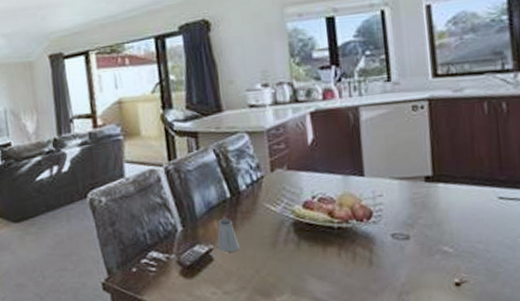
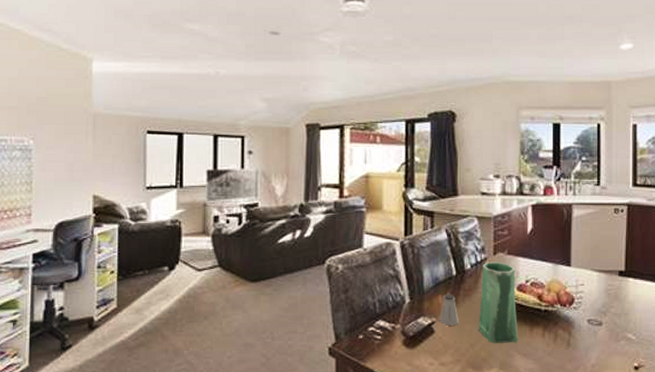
vase: none [259,178,311,267] -> present [478,261,519,343]

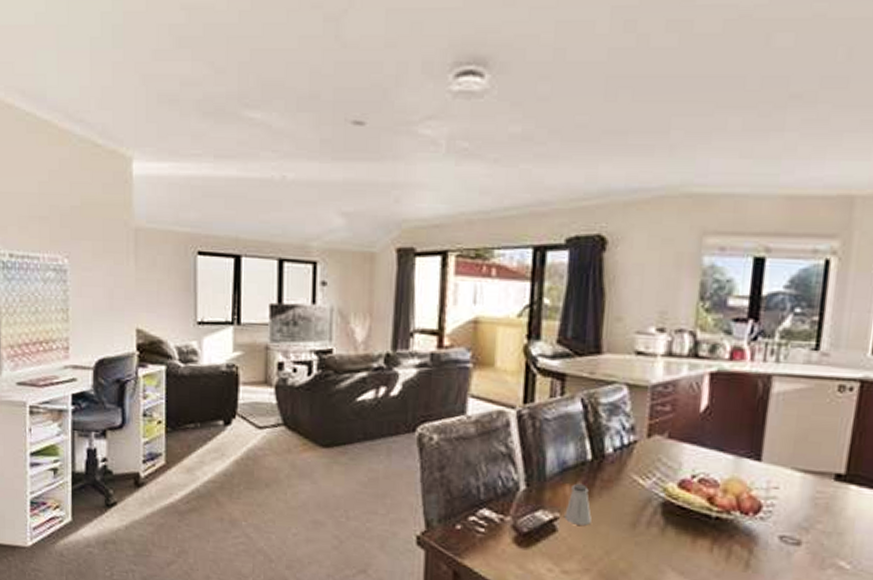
vase: present [478,261,519,343] -> none [617,445,677,556]

